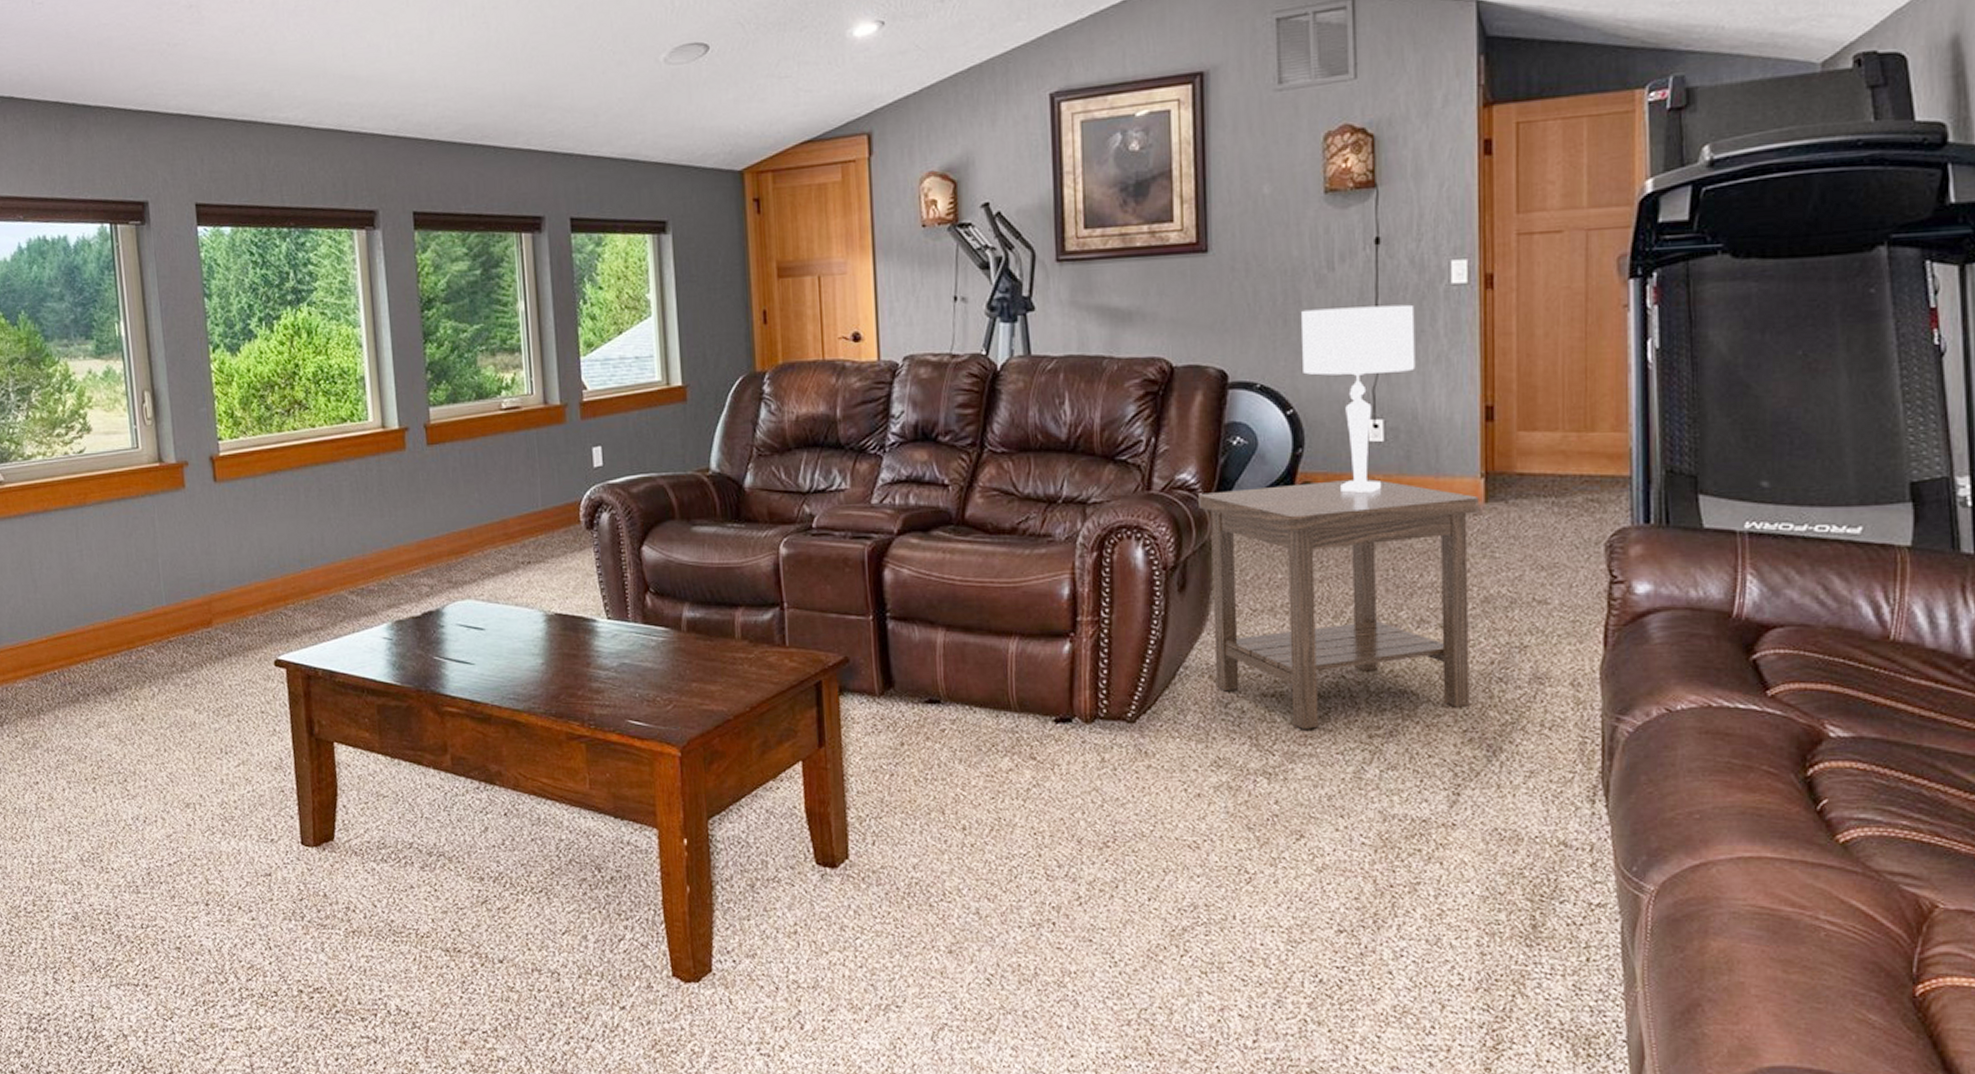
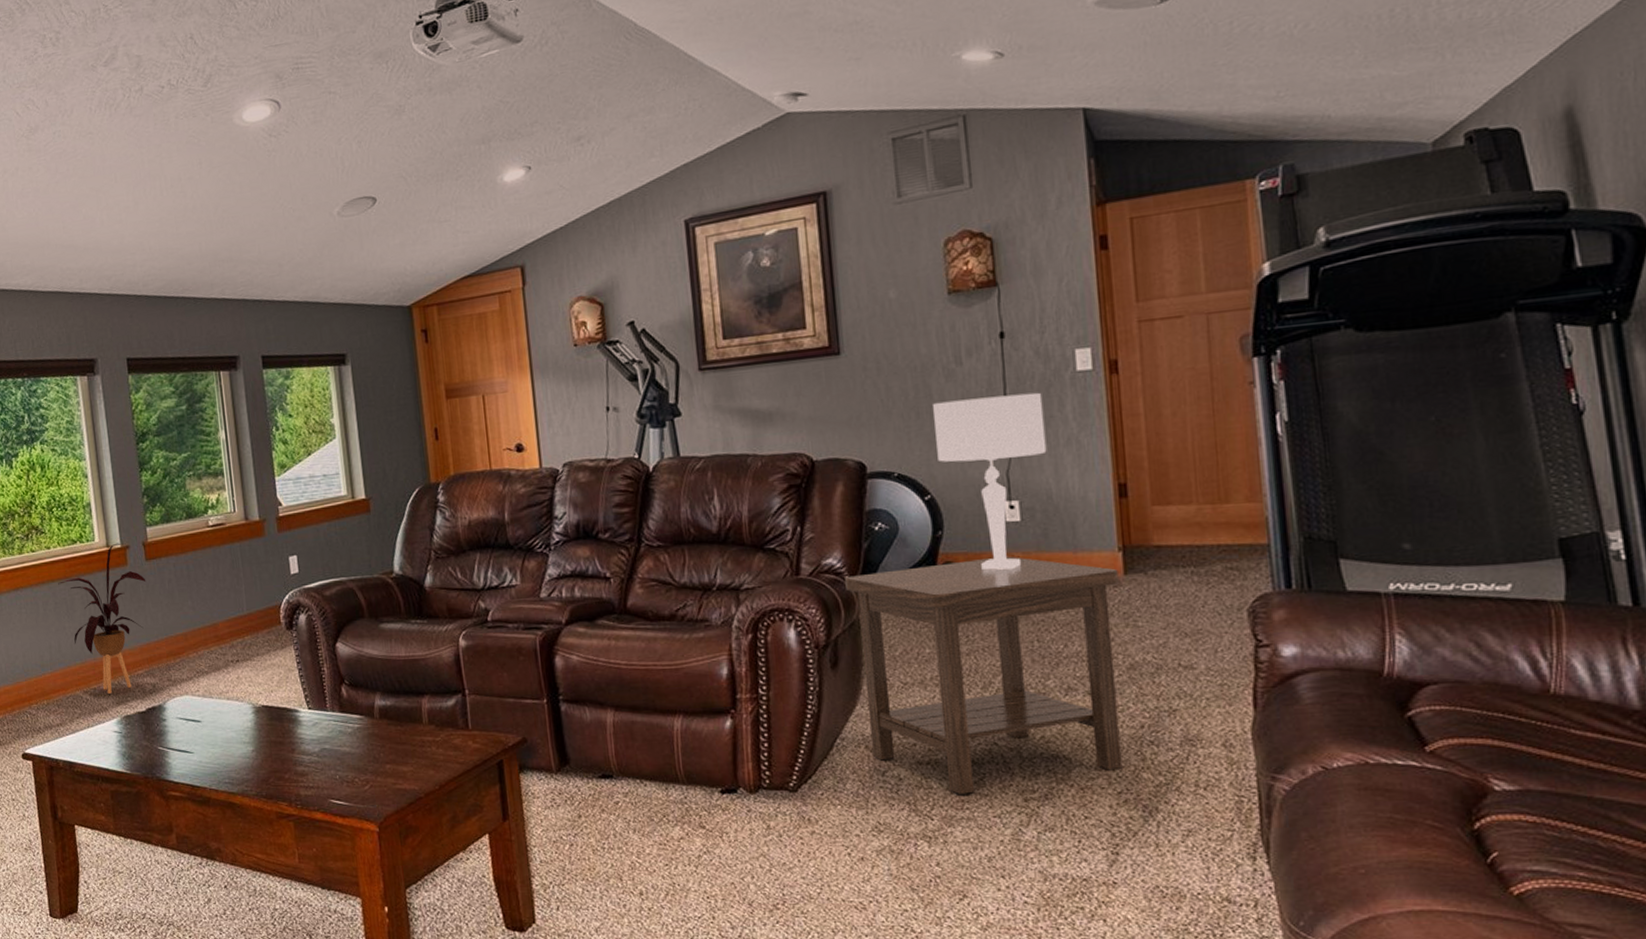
house plant: none [323,423,427,595] -> present [58,543,146,694]

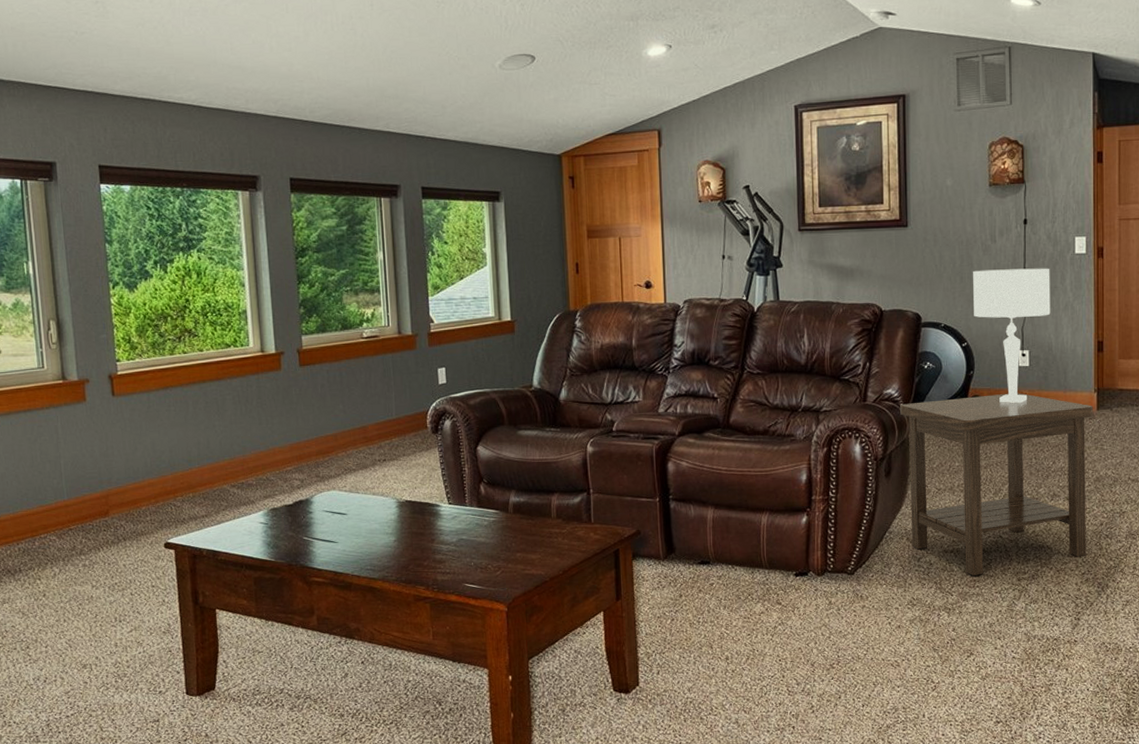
house plant: present [58,543,146,694] -> none [209,349,299,488]

